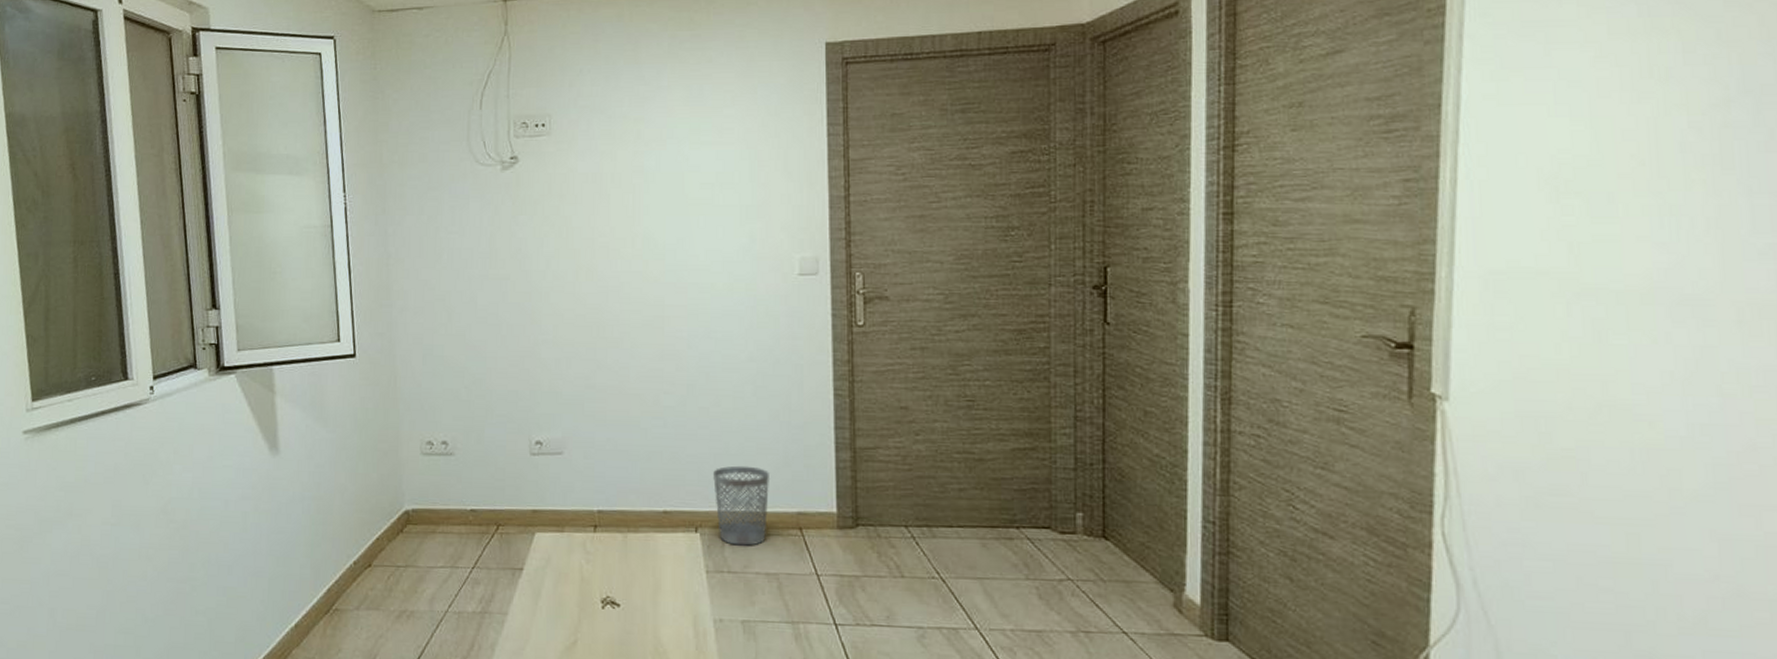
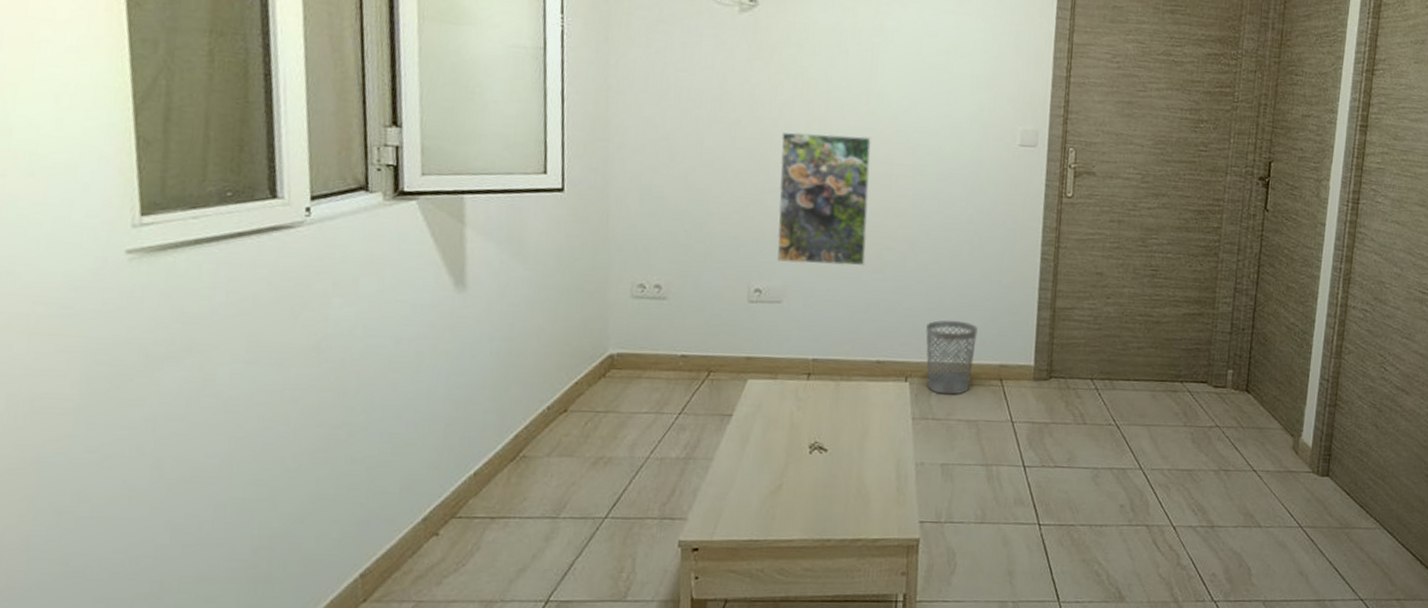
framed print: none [550,279,644,414] -> present [777,131,872,267]

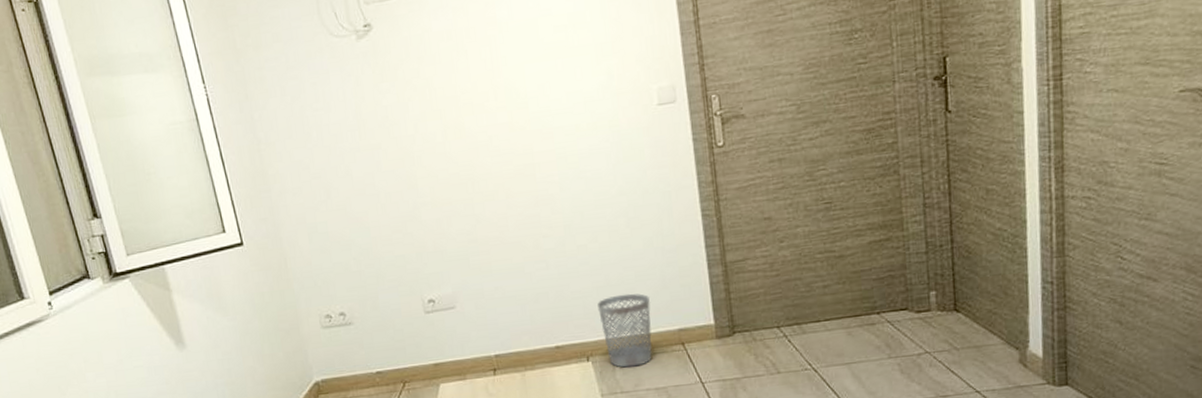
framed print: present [777,131,872,267] -> none [421,131,526,271]

